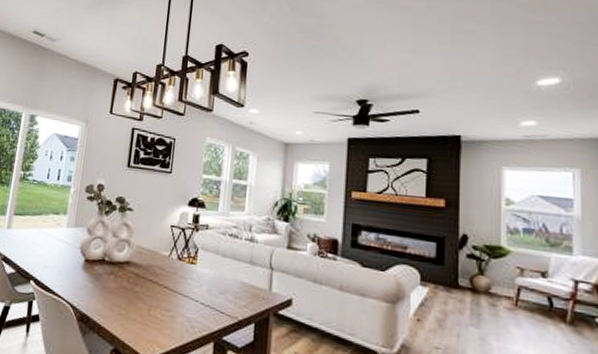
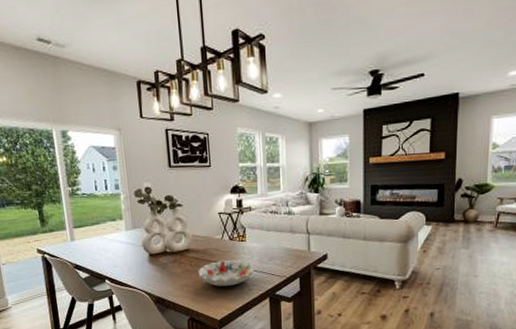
decorative bowl: none [134,282,201,318] -> present [198,259,254,286]

